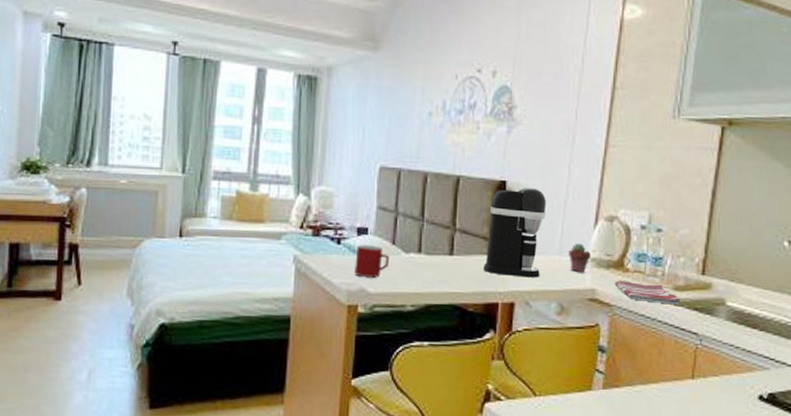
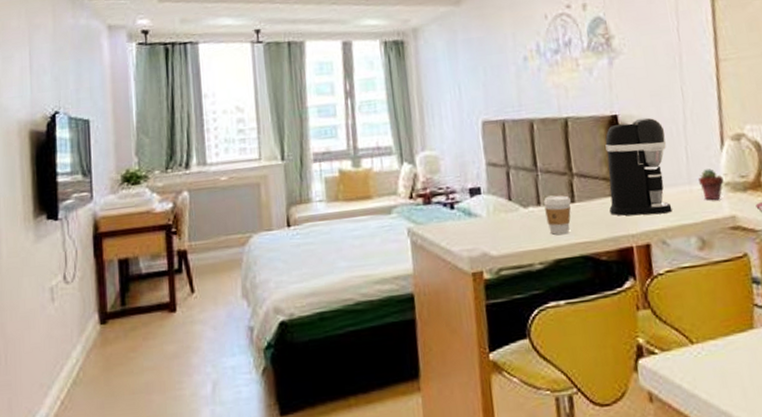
mug: present [355,244,390,278] -> none [472,204,509,240]
coffee cup: none [424,245,450,283] -> present [544,195,571,235]

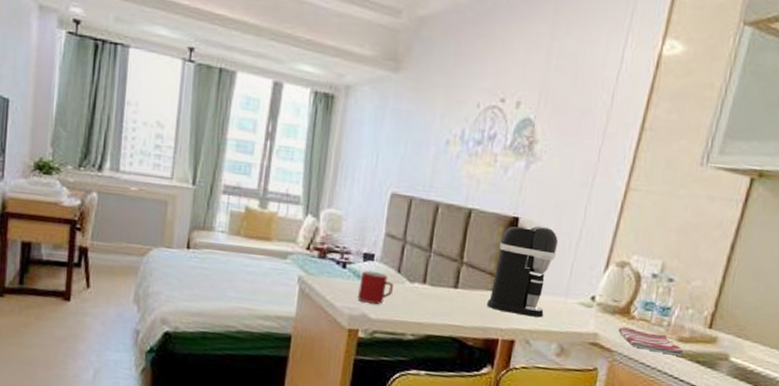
mug: none [472,204,509,240] -> present [358,270,394,305]
coffee cup: present [544,195,571,235] -> none [427,277,455,315]
potted succulent: present [698,168,724,201] -> none [574,286,598,317]

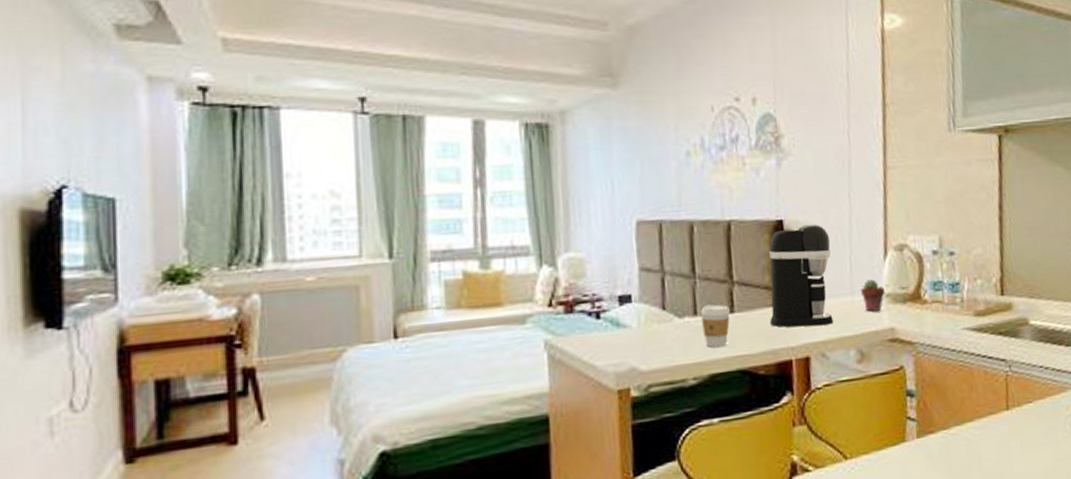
mug: present [358,270,394,305] -> none [620,314,662,354]
coffee cup: none [427,277,455,315] -> present [701,304,730,348]
potted succulent: none [574,286,598,317] -> present [861,279,885,312]
dish towel: present [618,327,683,356] -> none [914,312,984,334]

